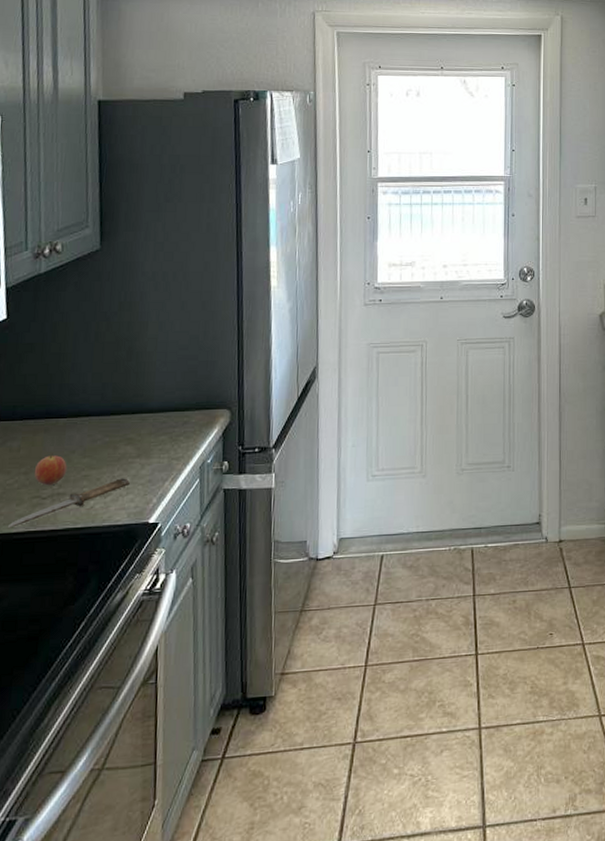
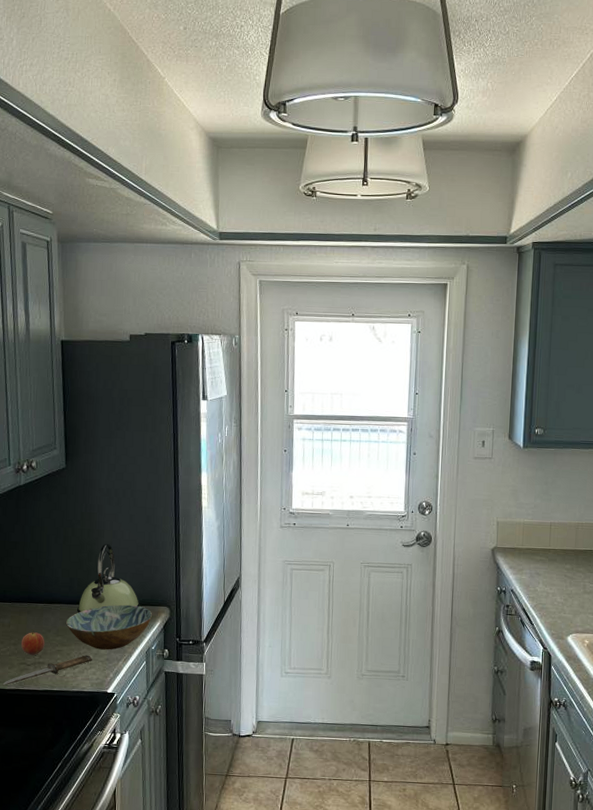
bowl: none [96,410,209,470] -> present [66,604,153,650]
kettle: none [111,337,194,426] -> present [77,543,141,613]

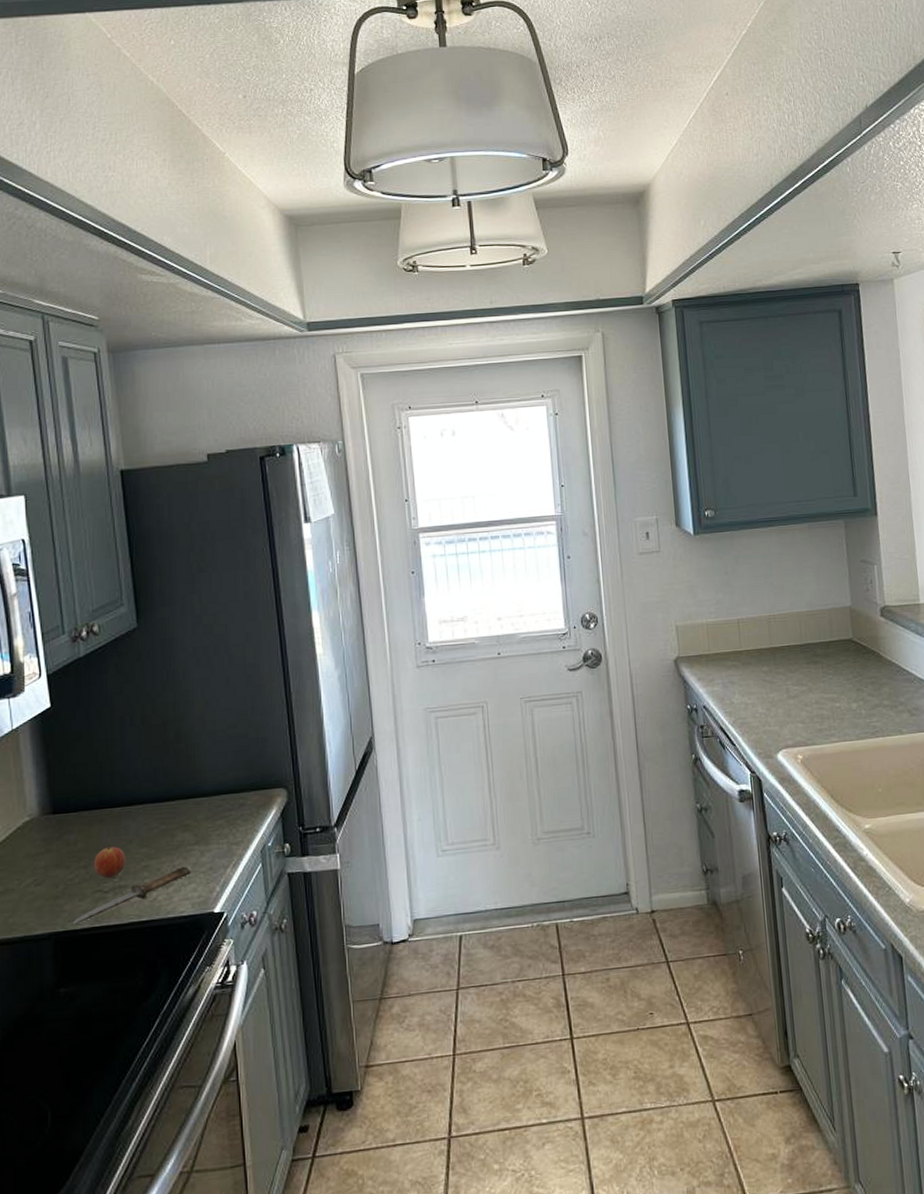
bowl: present [66,604,153,650] -> none [153,792,266,857]
kettle: present [77,543,141,613] -> none [166,717,249,813]

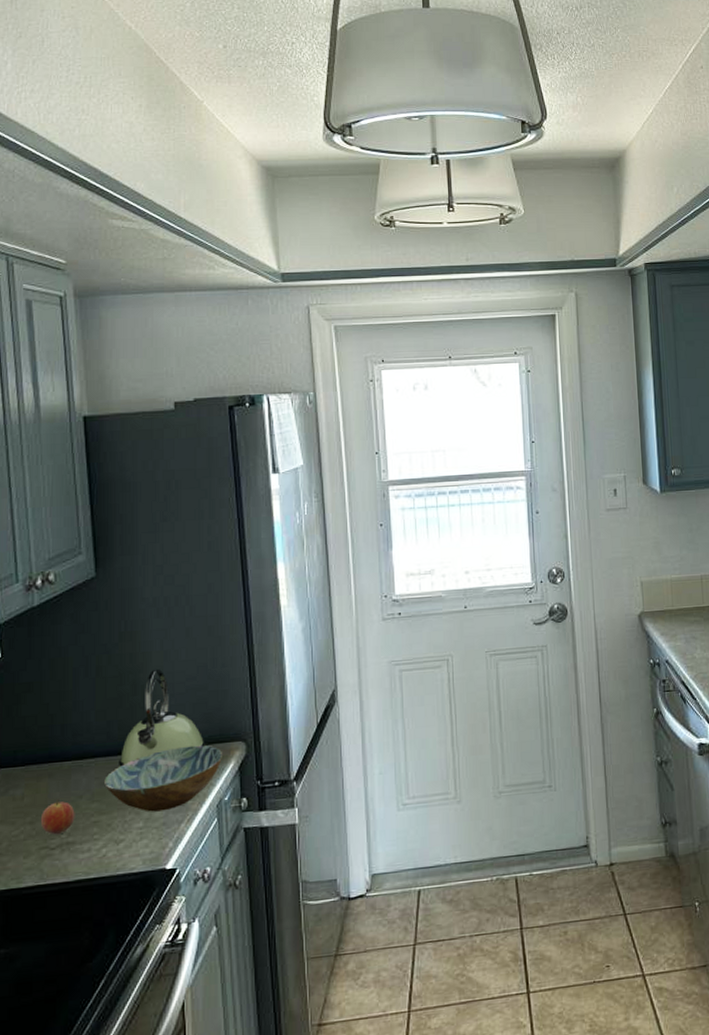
knife: present [72,866,191,926] -> none [15,822,143,884]
bowl: none [153,792,266,857] -> present [104,745,223,812]
kettle: none [166,717,249,813] -> present [119,668,207,767]

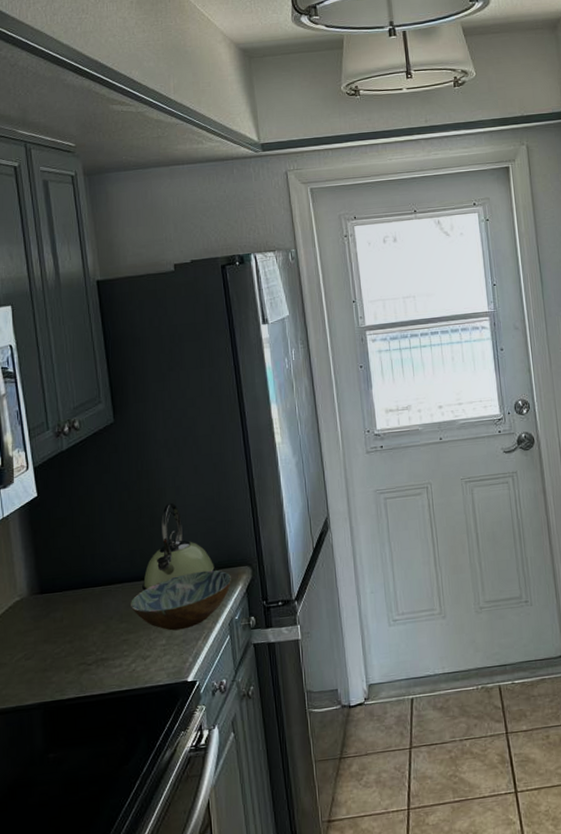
fruit: present [40,799,75,835] -> none [77,620,107,653]

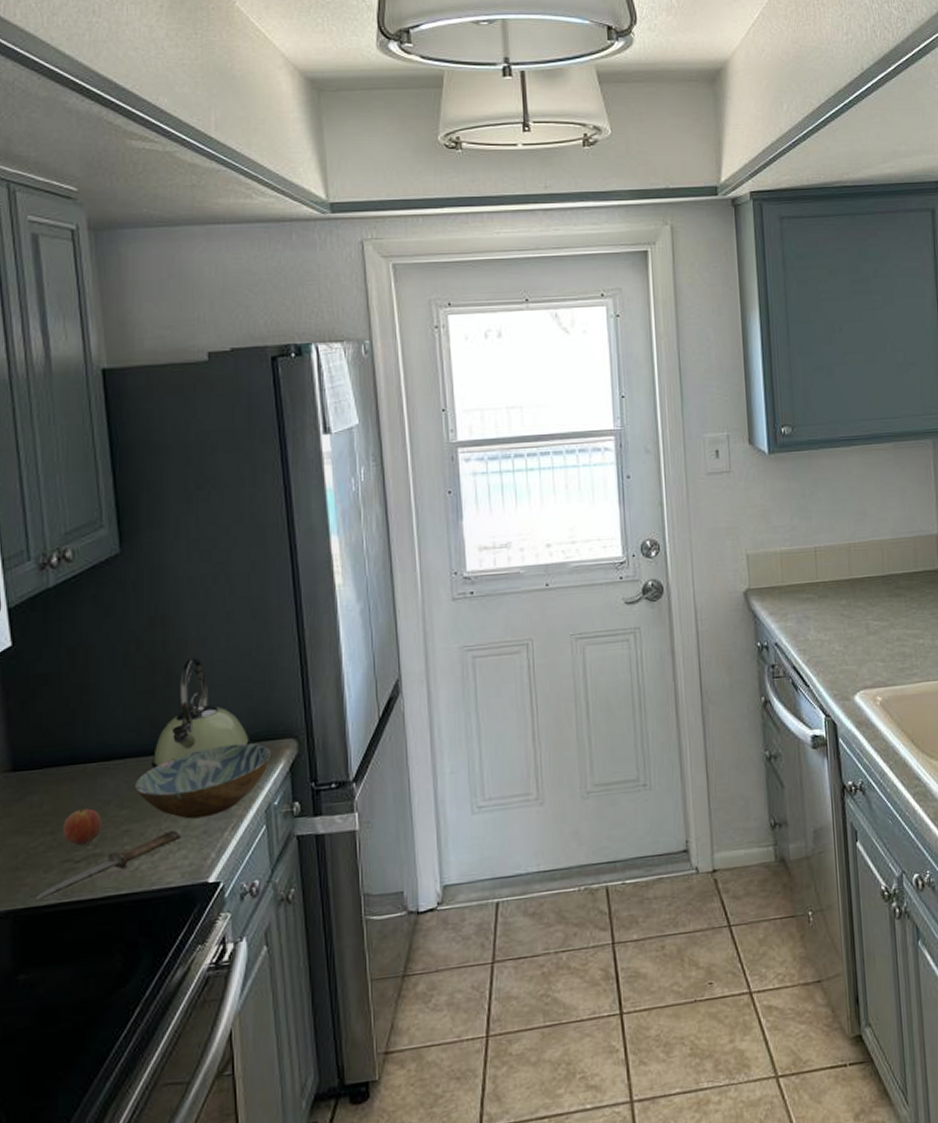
knife: none [59,640,166,696] -> present [35,830,181,902]
fruit: none [77,620,107,653] -> present [62,806,102,847]

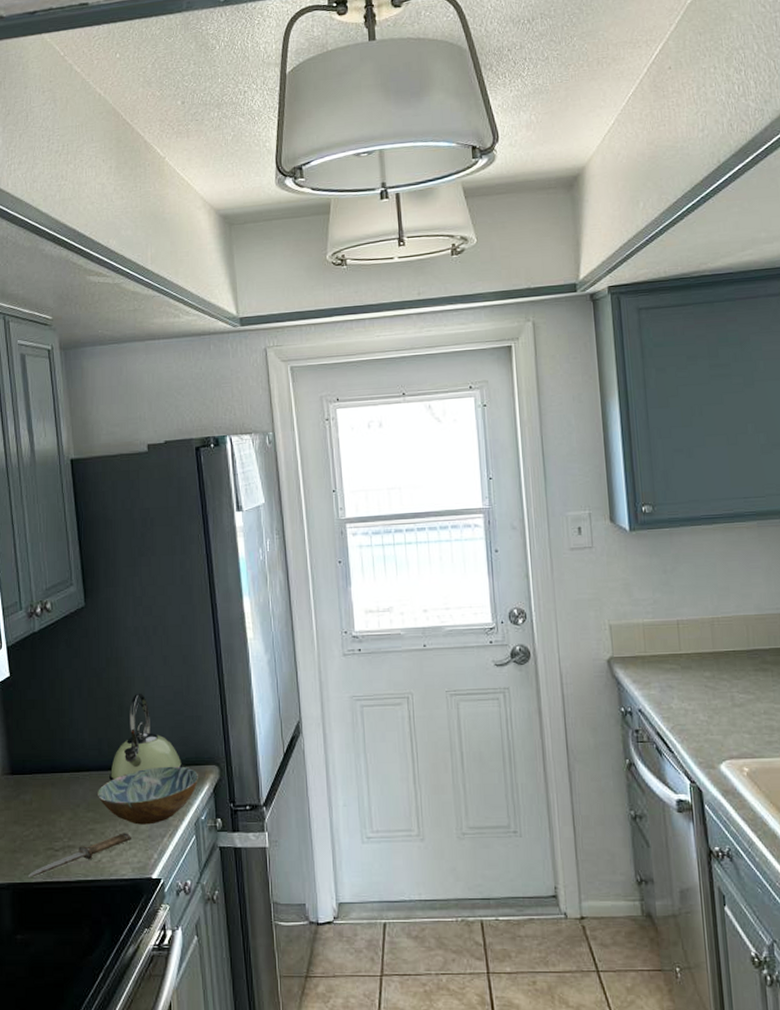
fruit: present [62,806,102,847] -> none [46,806,74,838]

